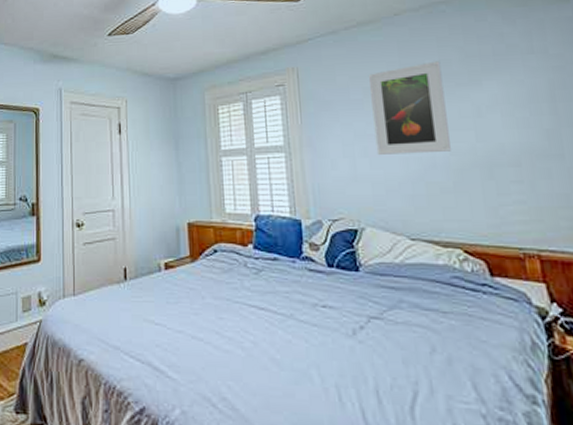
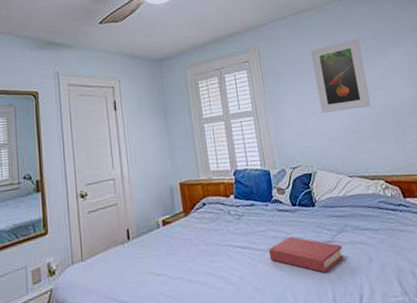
hardback book: none [292,304,395,356] -> present [268,237,344,273]

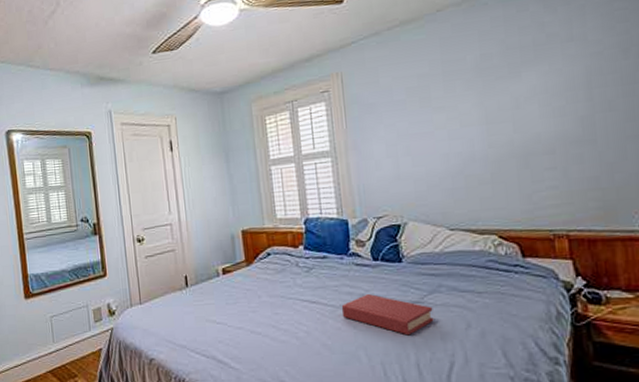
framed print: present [311,39,371,113] -> none [412,55,489,153]

